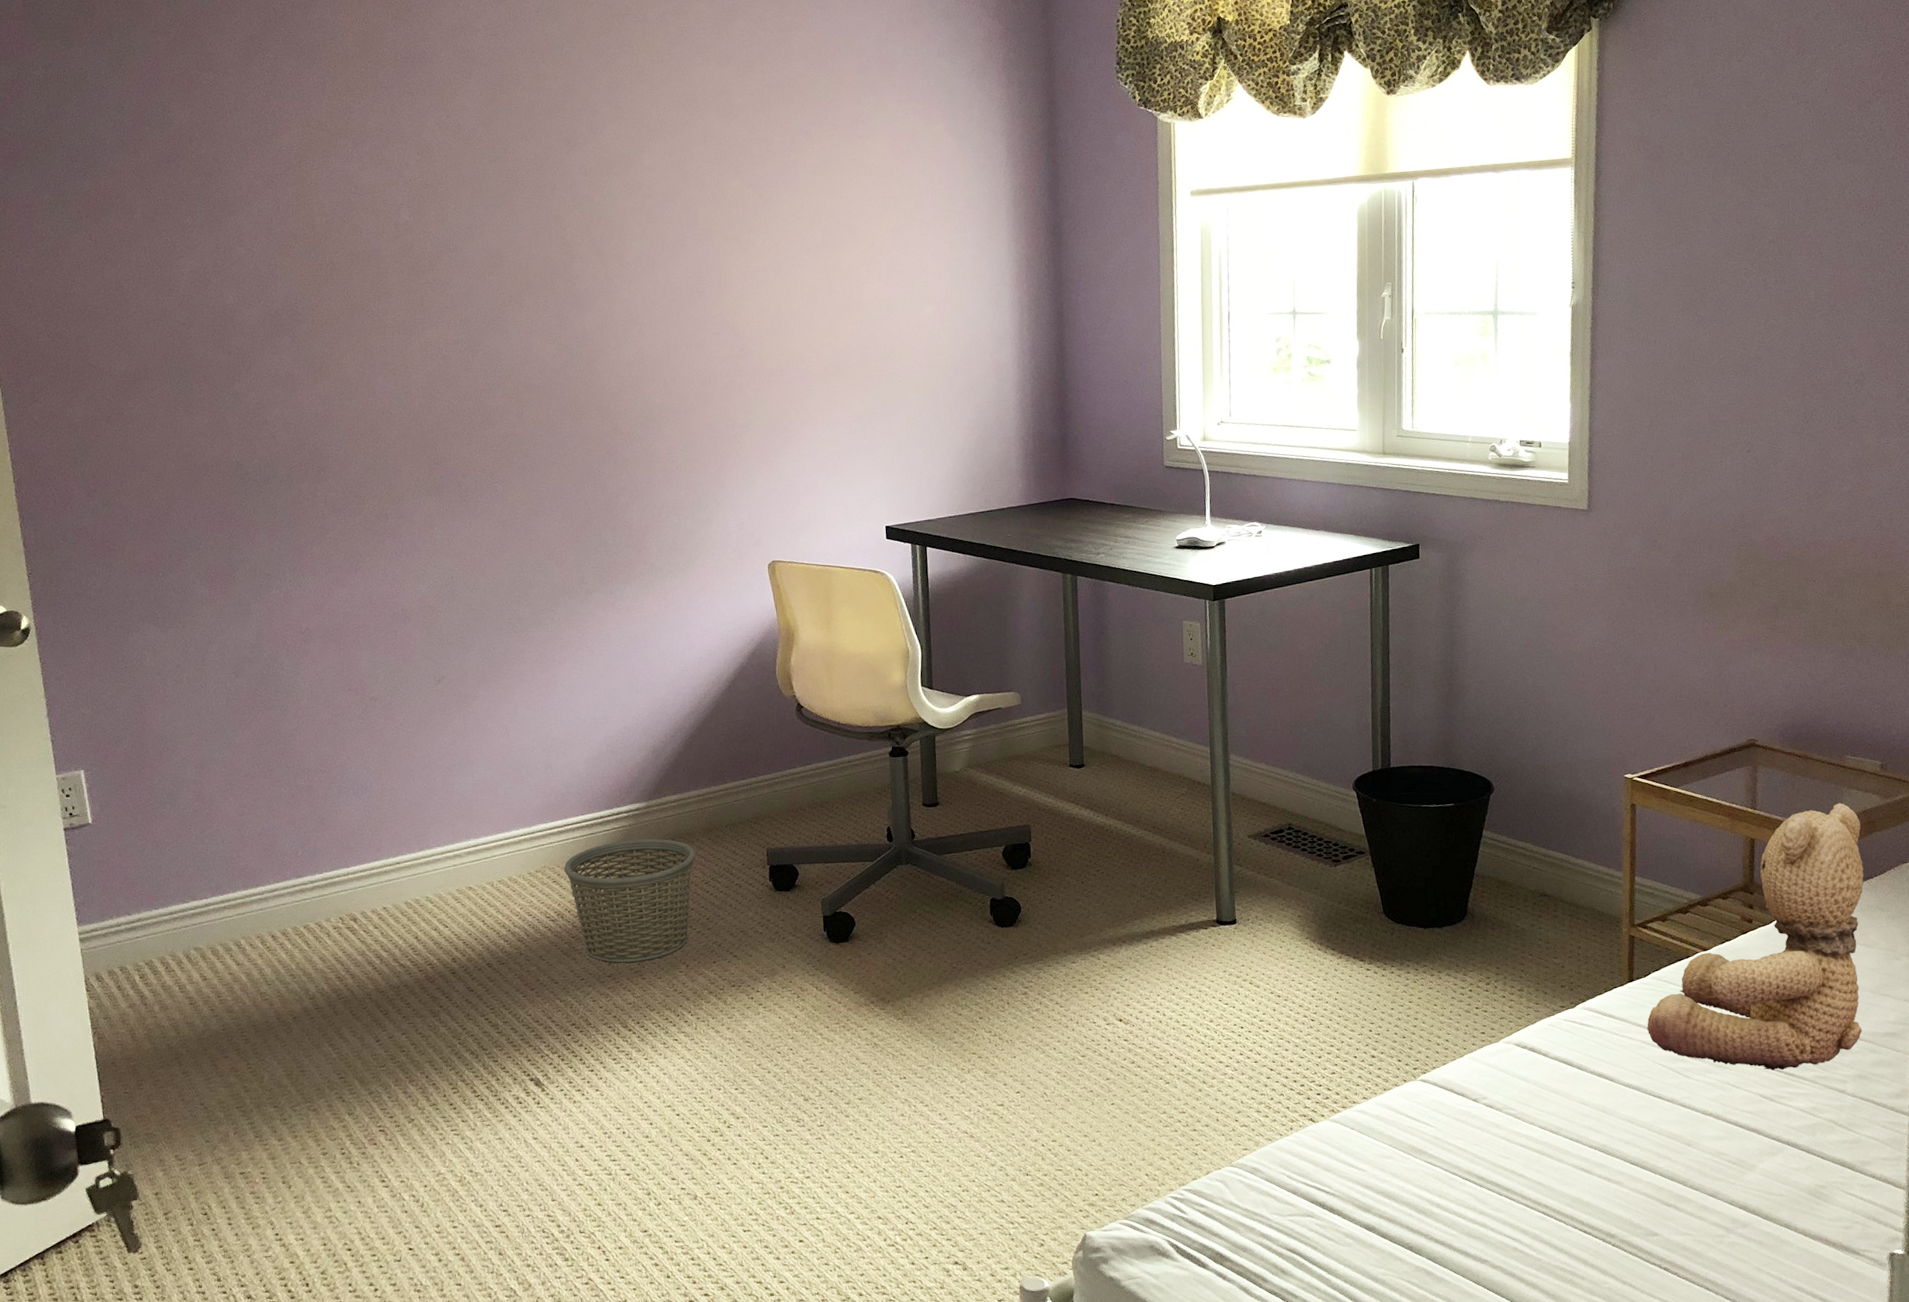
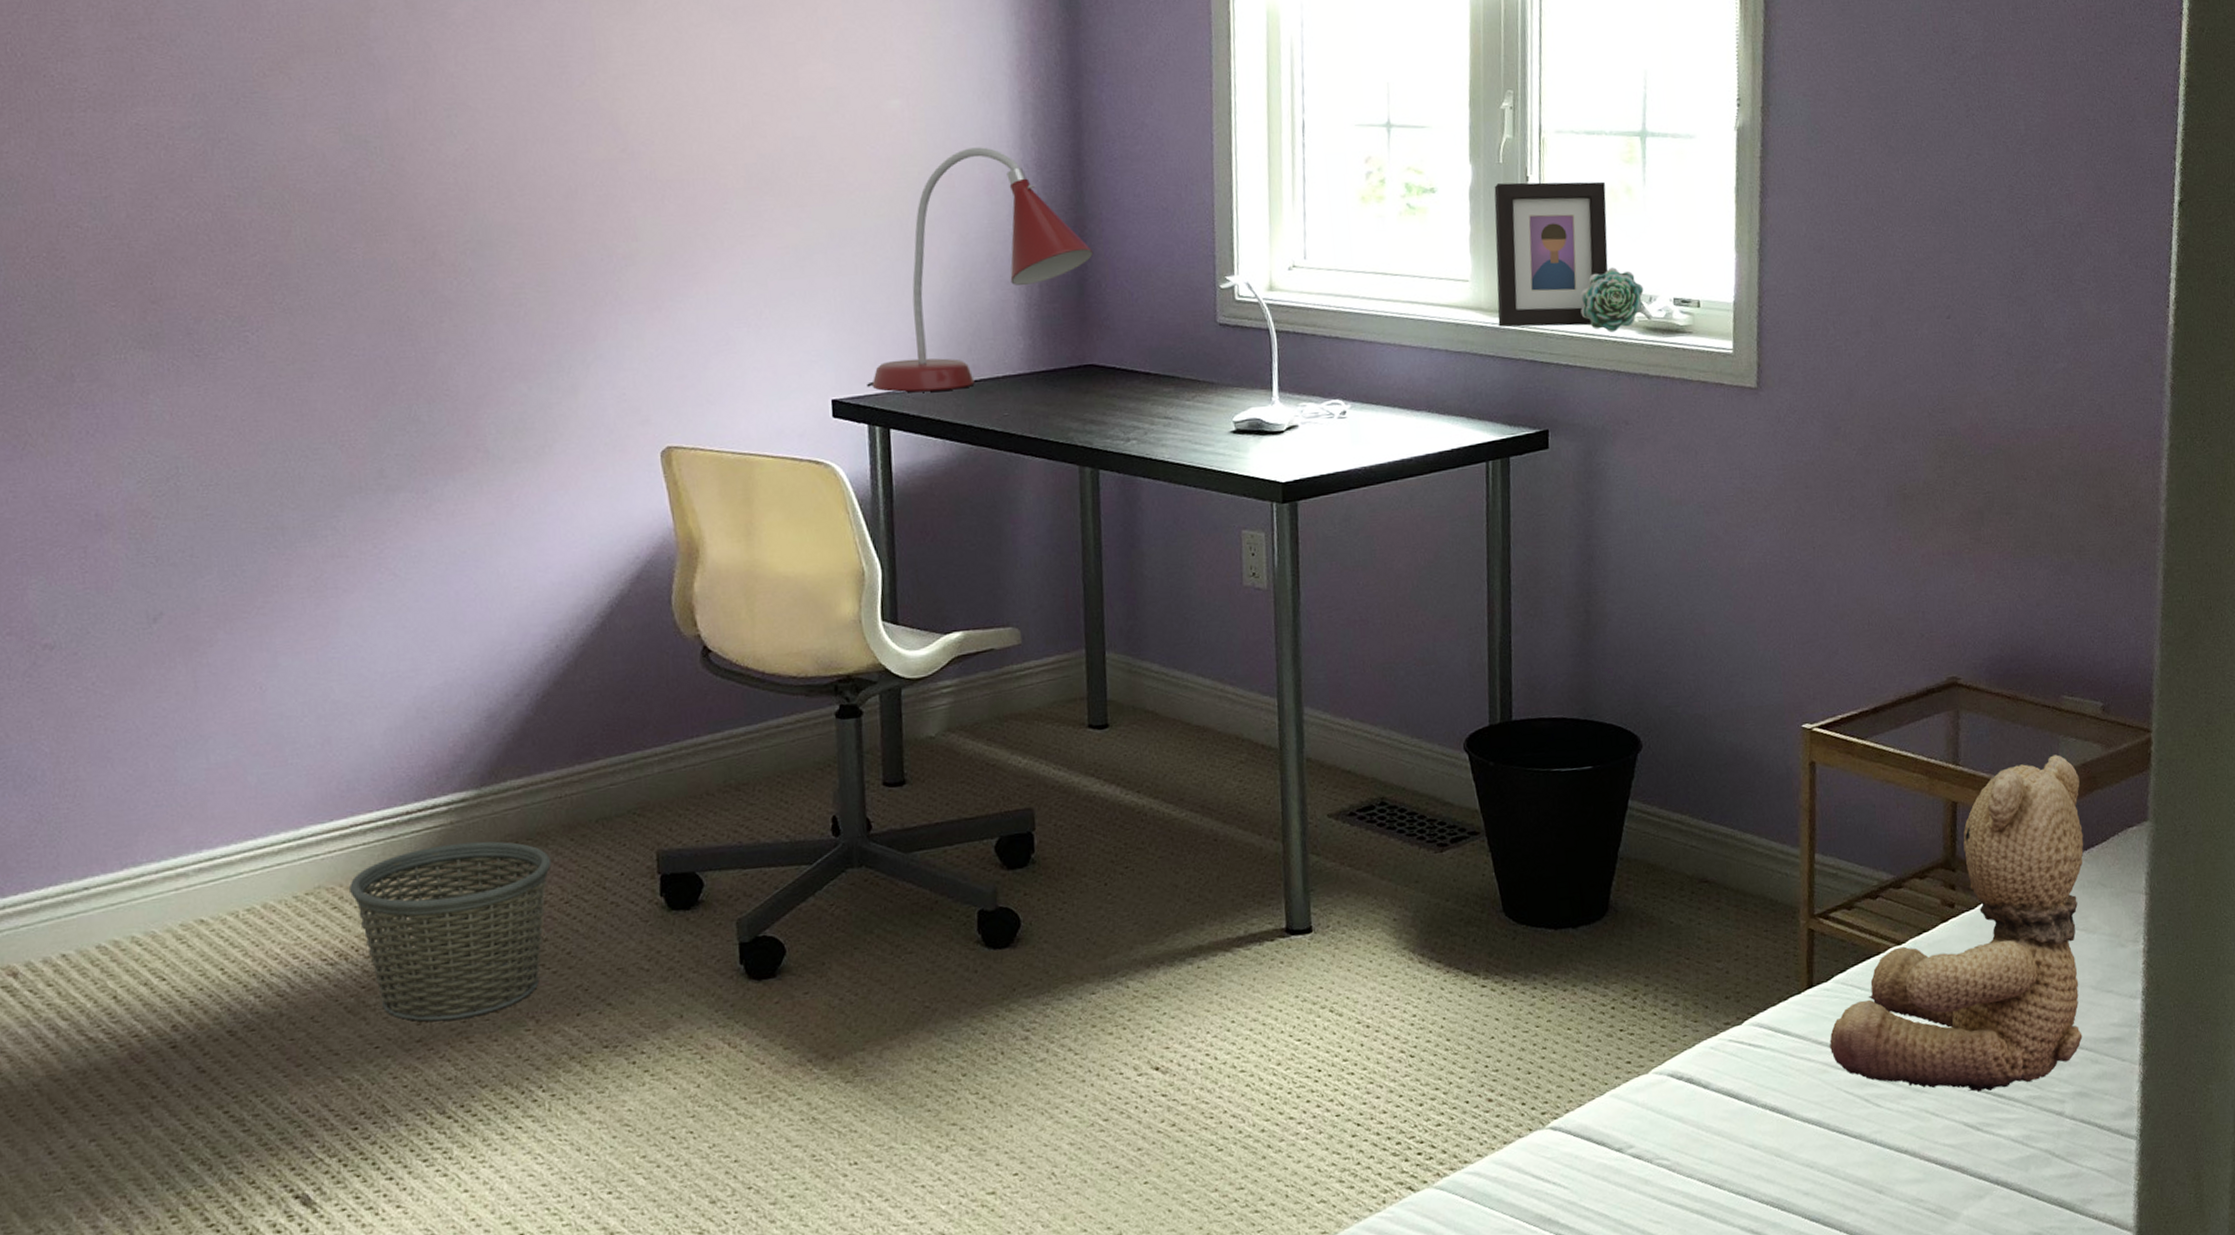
desk lamp: none [910,339,1073,521] -> present [867,147,1094,393]
picture frame: none [1376,351,1467,465] -> present [1494,181,1608,327]
succulent plant: none [1445,417,1496,468] -> present [1580,267,1644,332]

